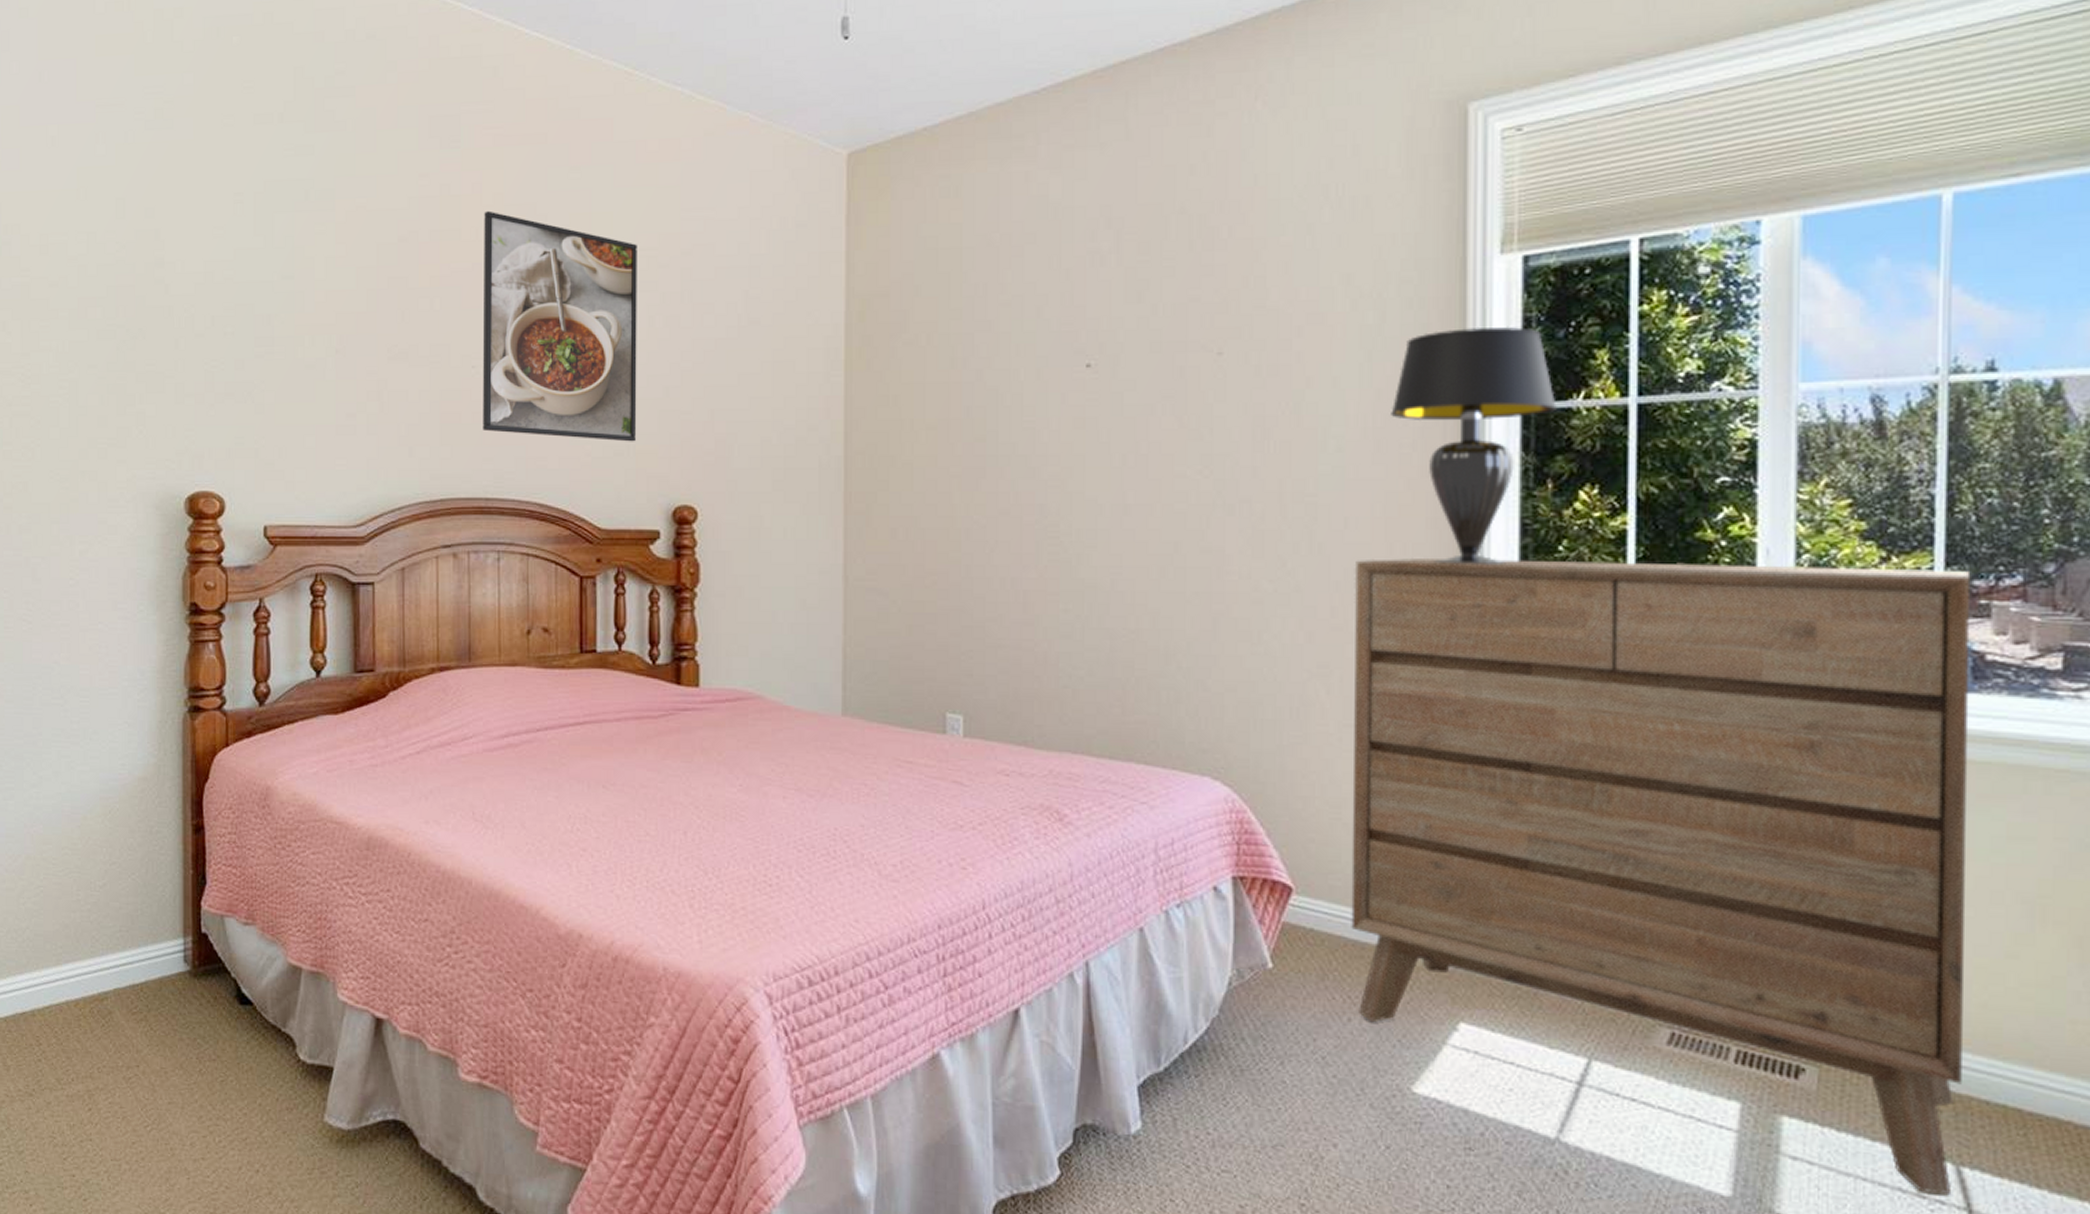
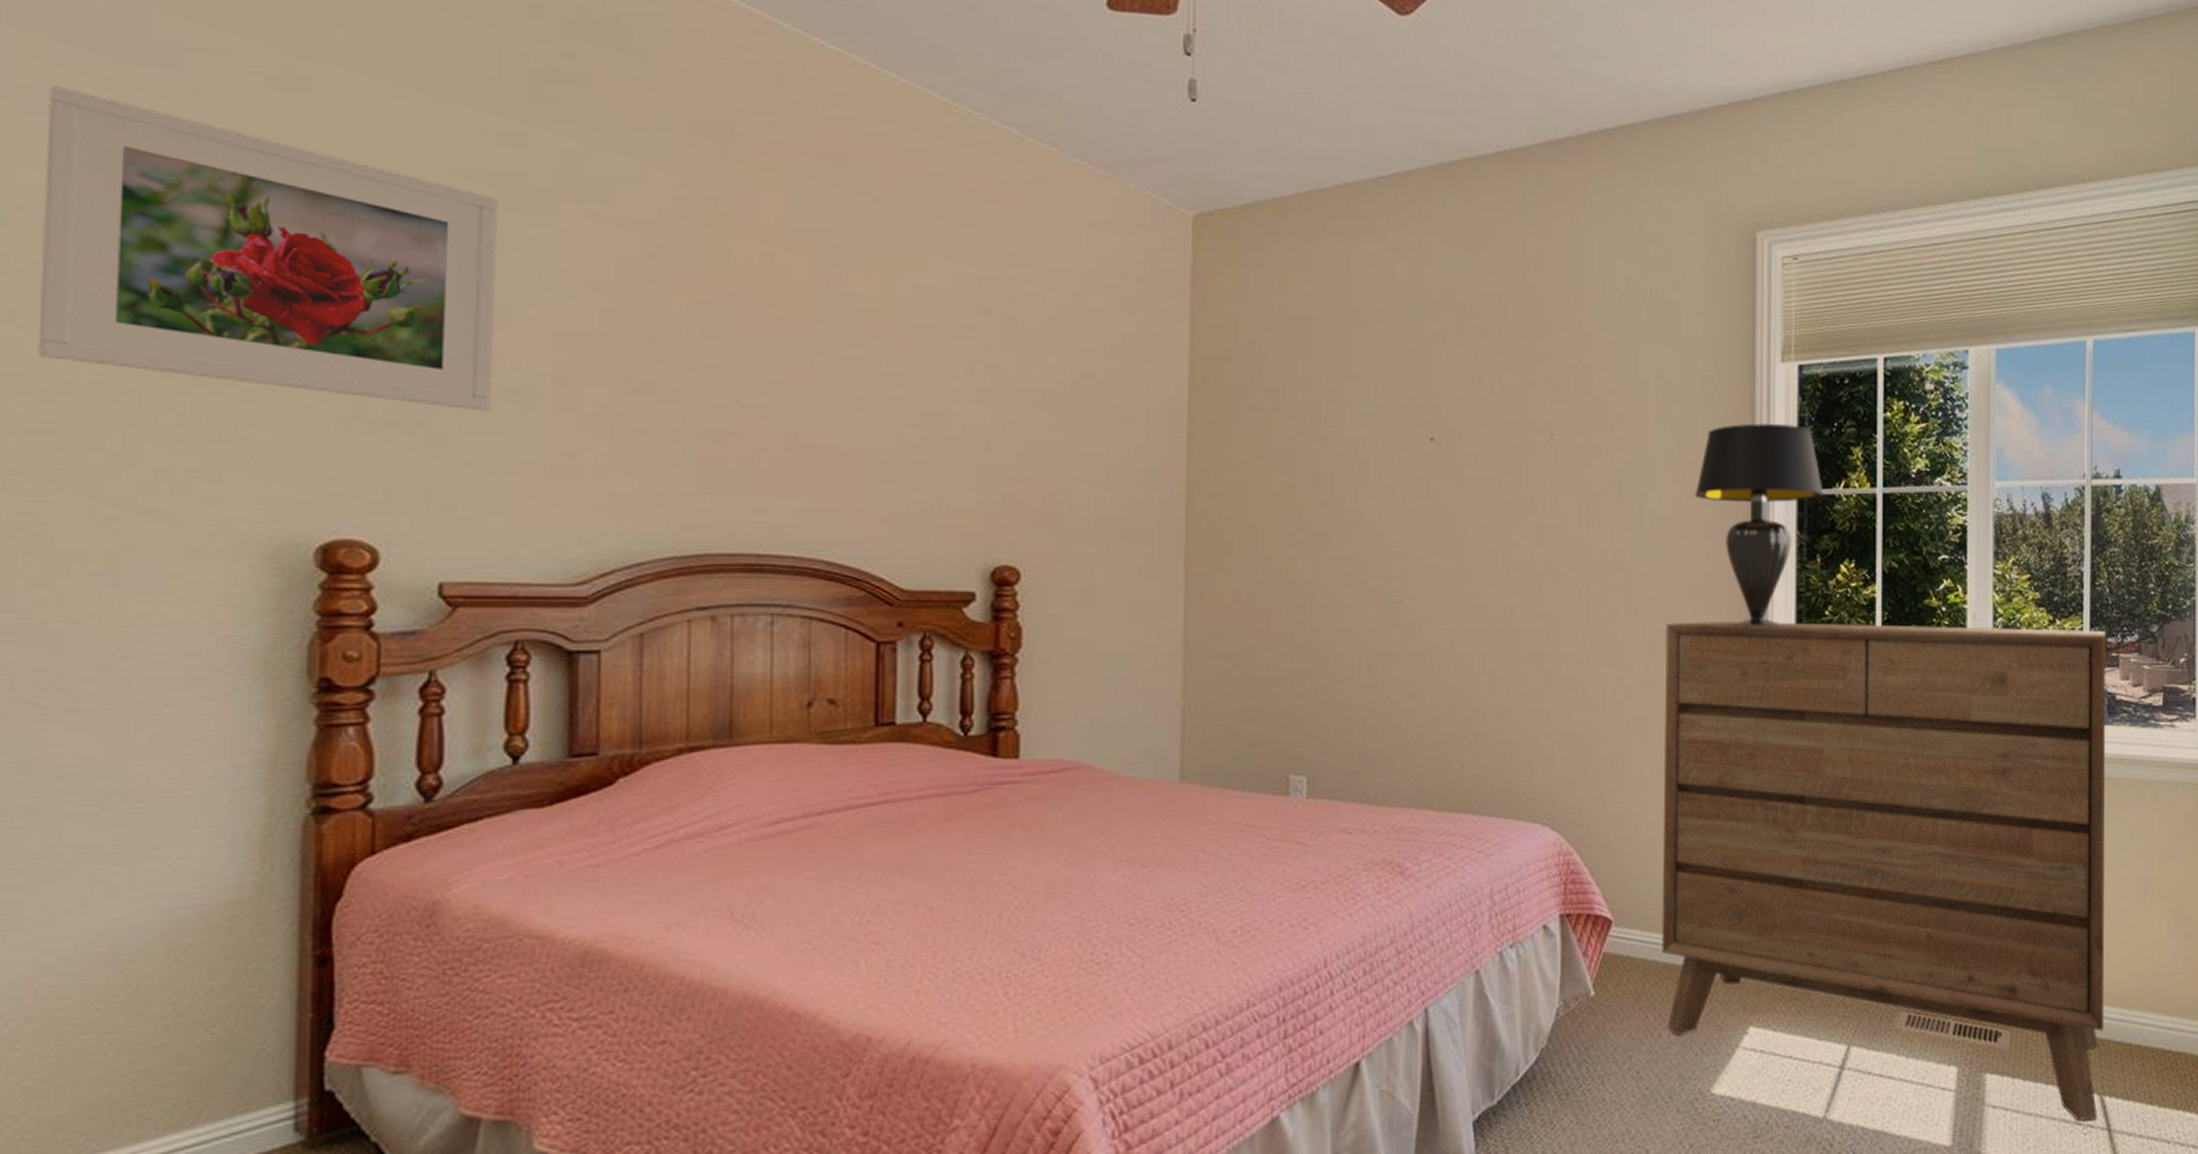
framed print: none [19,146,296,382] -> present [37,86,498,411]
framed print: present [482,210,637,442] -> none [754,233,954,497]

